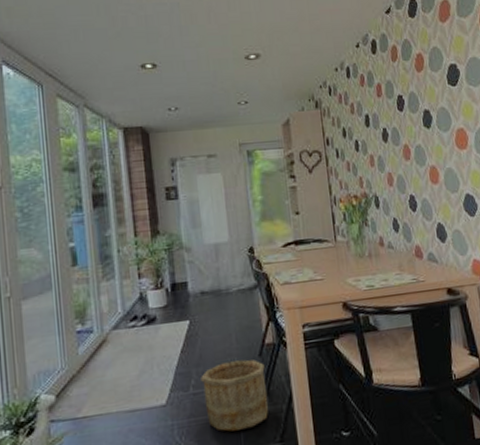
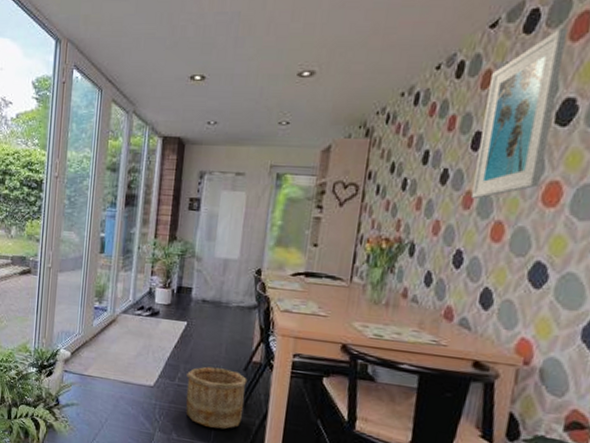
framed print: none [397,12,451,151] -> present [470,28,569,200]

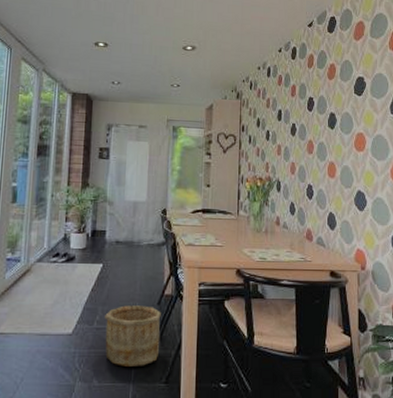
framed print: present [470,28,569,200] -> none [312,31,353,147]

